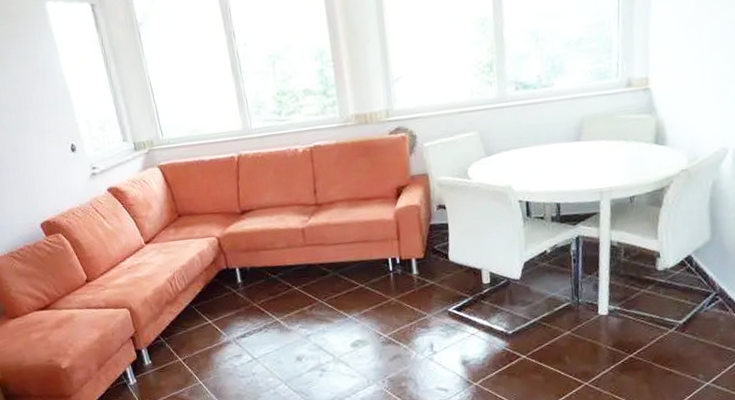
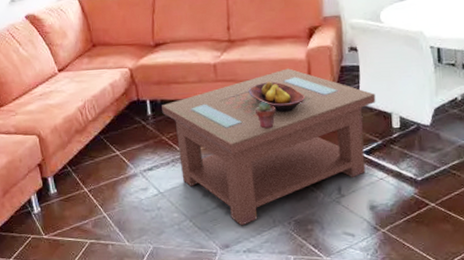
coffee table: none [251,229,466,387] -> present [162,68,376,226]
fruit bowl: none [337,243,396,274] -> present [248,81,306,113]
potted succulent: none [345,264,366,291] -> present [255,102,276,129]

